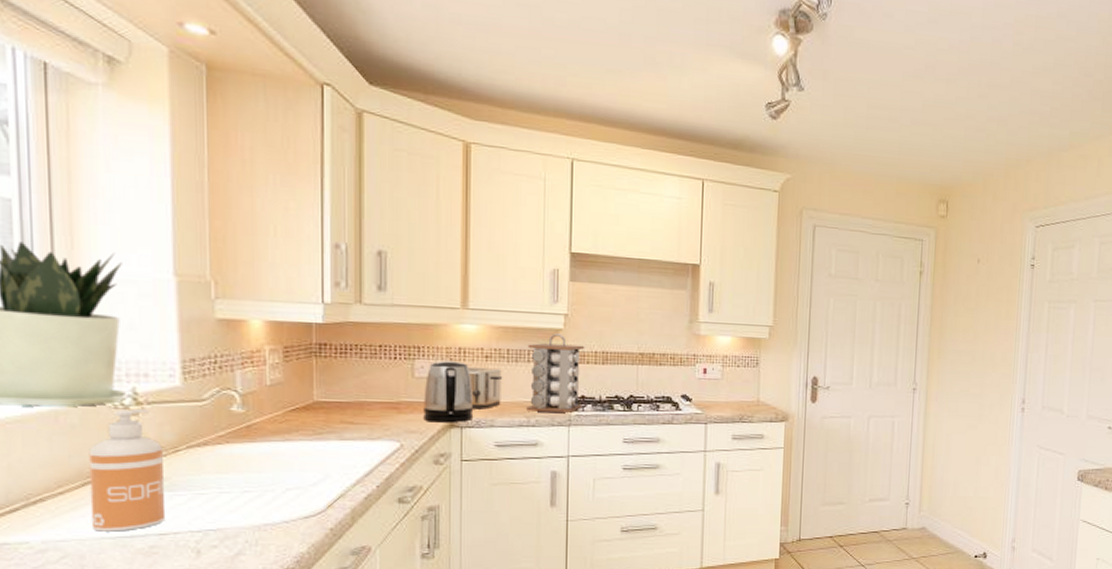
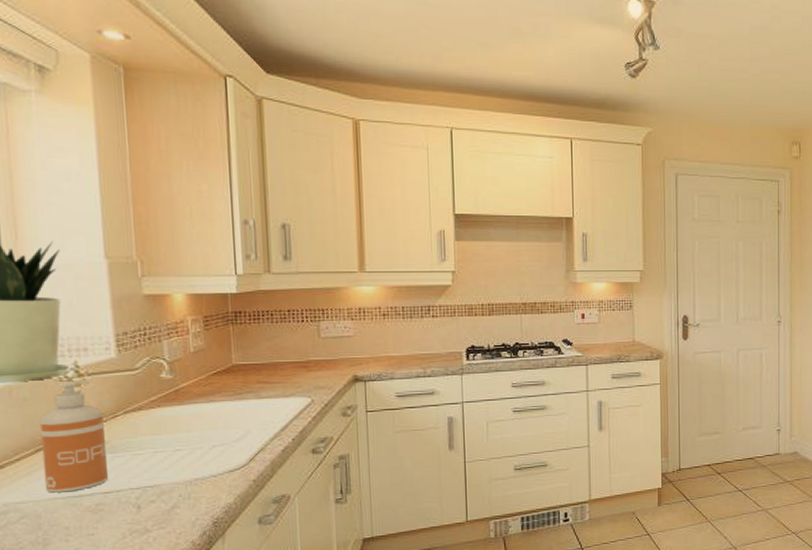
kettle: present [423,361,474,423] -> none [329,321,376,378]
toaster: present [468,366,503,410] -> none [368,324,400,364]
spice rack: present [526,334,585,414] -> none [420,290,473,364]

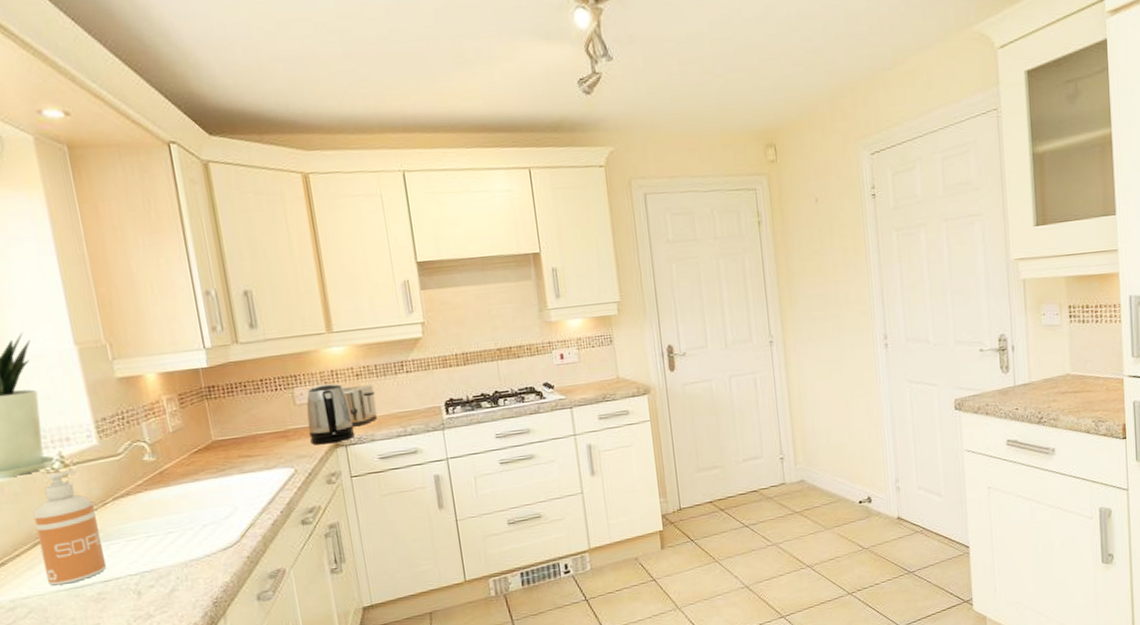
kettle: none [329,321,376,378] -> present [306,383,355,445]
toaster: none [368,324,400,364] -> present [342,385,377,427]

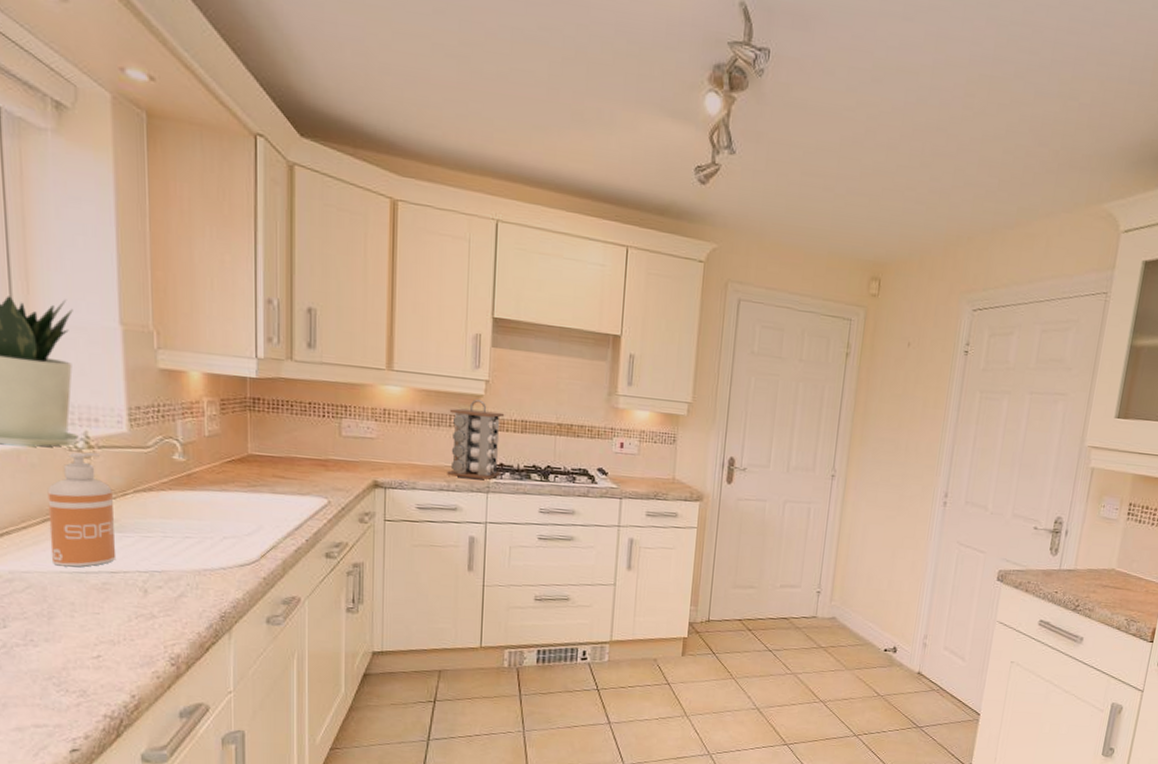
kettle: present [306,383,355,445] -> none [350,421,397,483]
toaster: present [342,385,377,427] -> none [392,428,425,472]
spice rack: none [392,342,453,421] -> present [447,399,505,480]

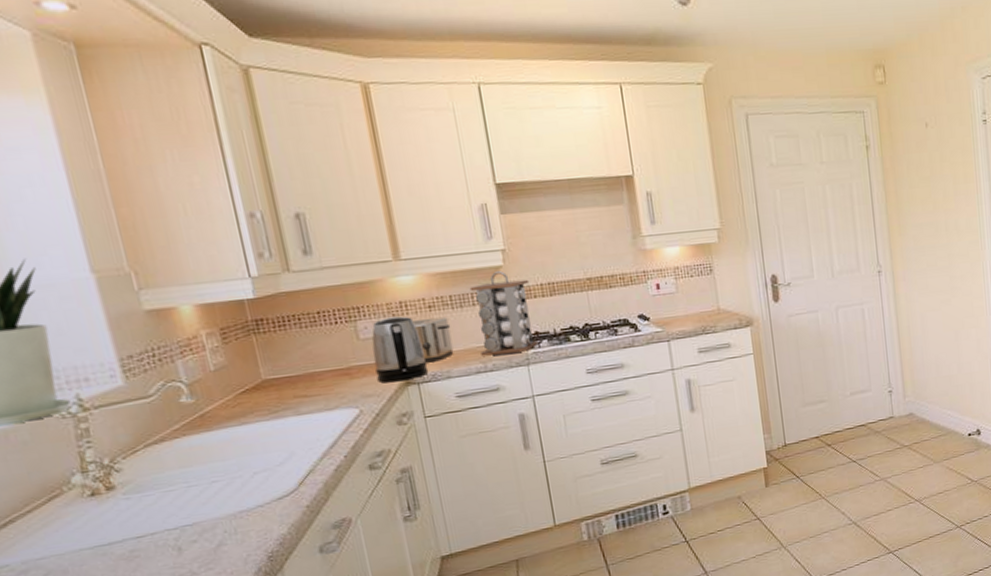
soap dispenser: present [47,452,117,568] -> none [46,413,140,544]
kettle: none [350,421,397,483] -> present [371,316,429,383]
toaster: none [392,428,425,472] -> present [412,317,454,363]

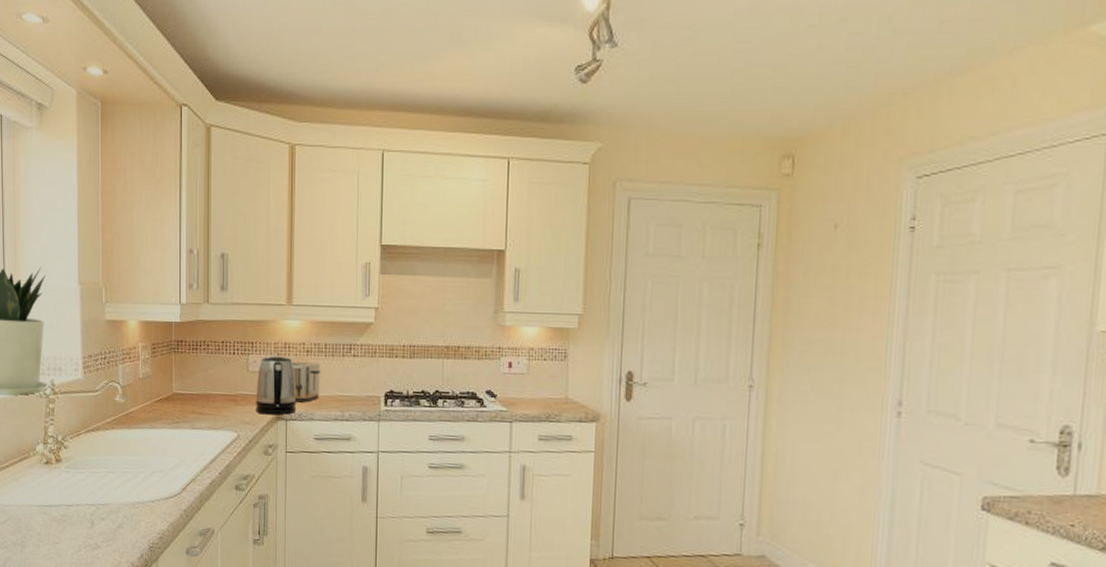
spice rack: present [469,271,539,356] -> none [341,327,394,408]

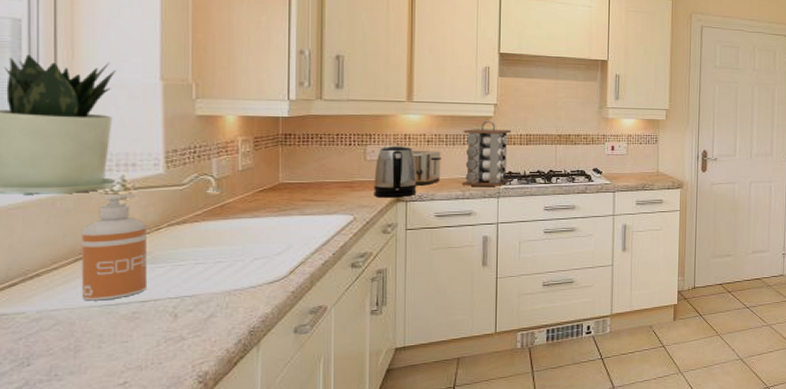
soap dispenser: none [24,397,72,501] -> present [81,193,148,301]
spice rack: none [341,327,394,408] -> present [462,120,512,187]

